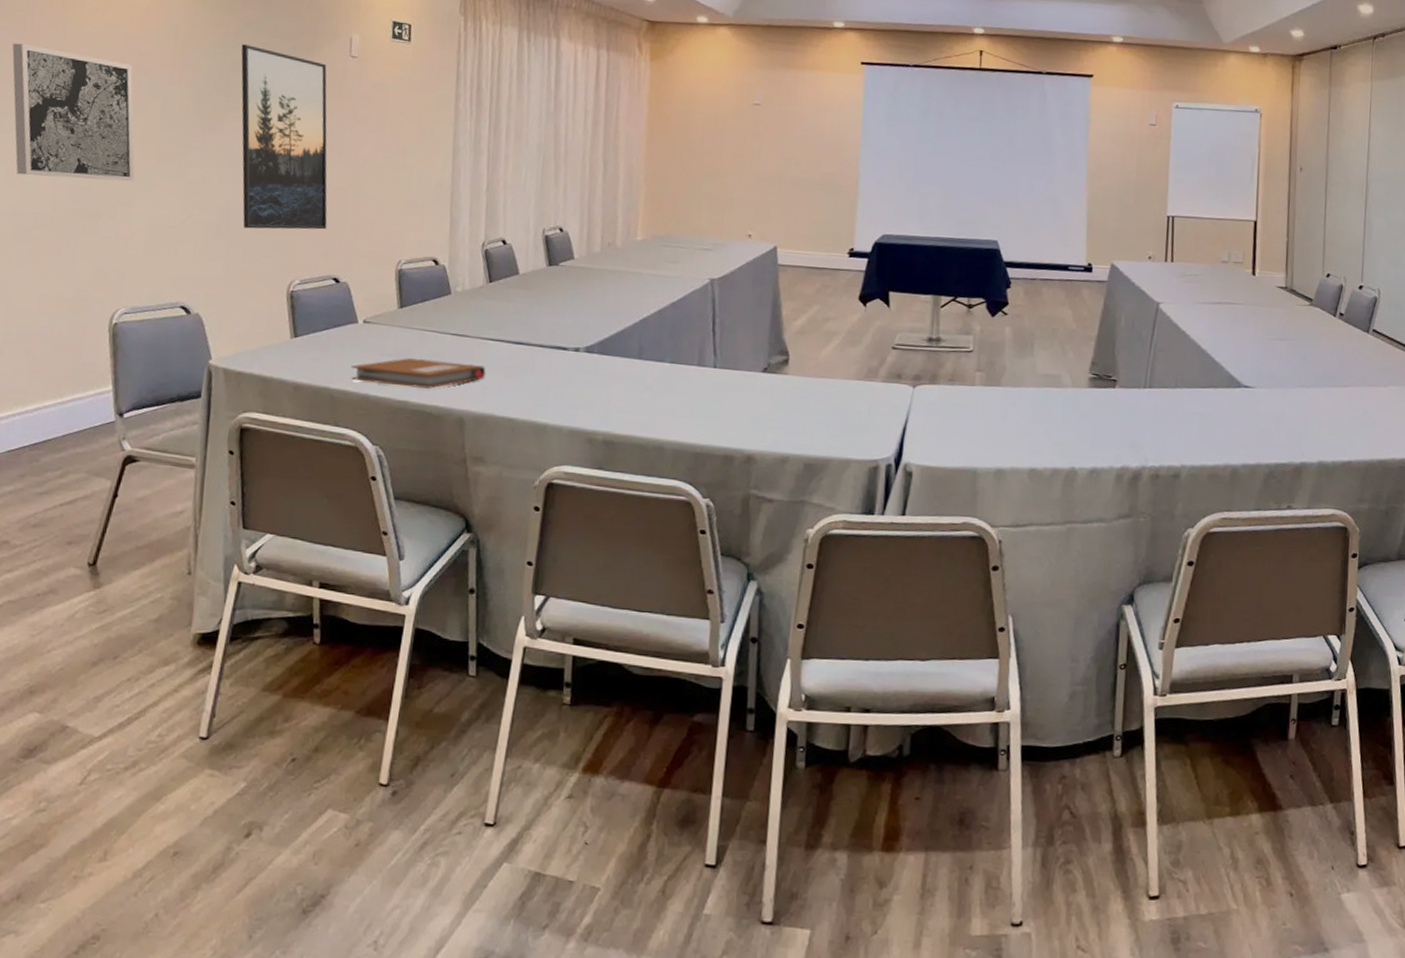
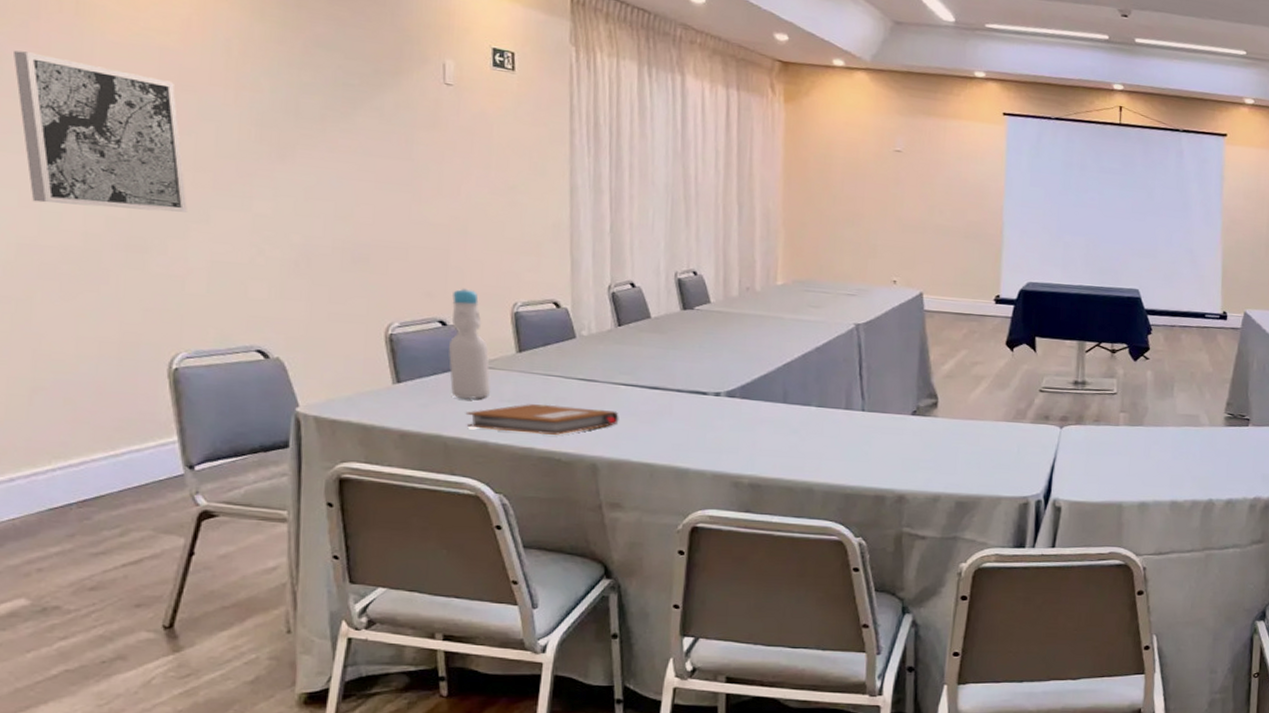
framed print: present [241,44,328,230] -> none [310,65,428,270]
bottle: none [339,247,374,353] -> present [449,288,491,399]

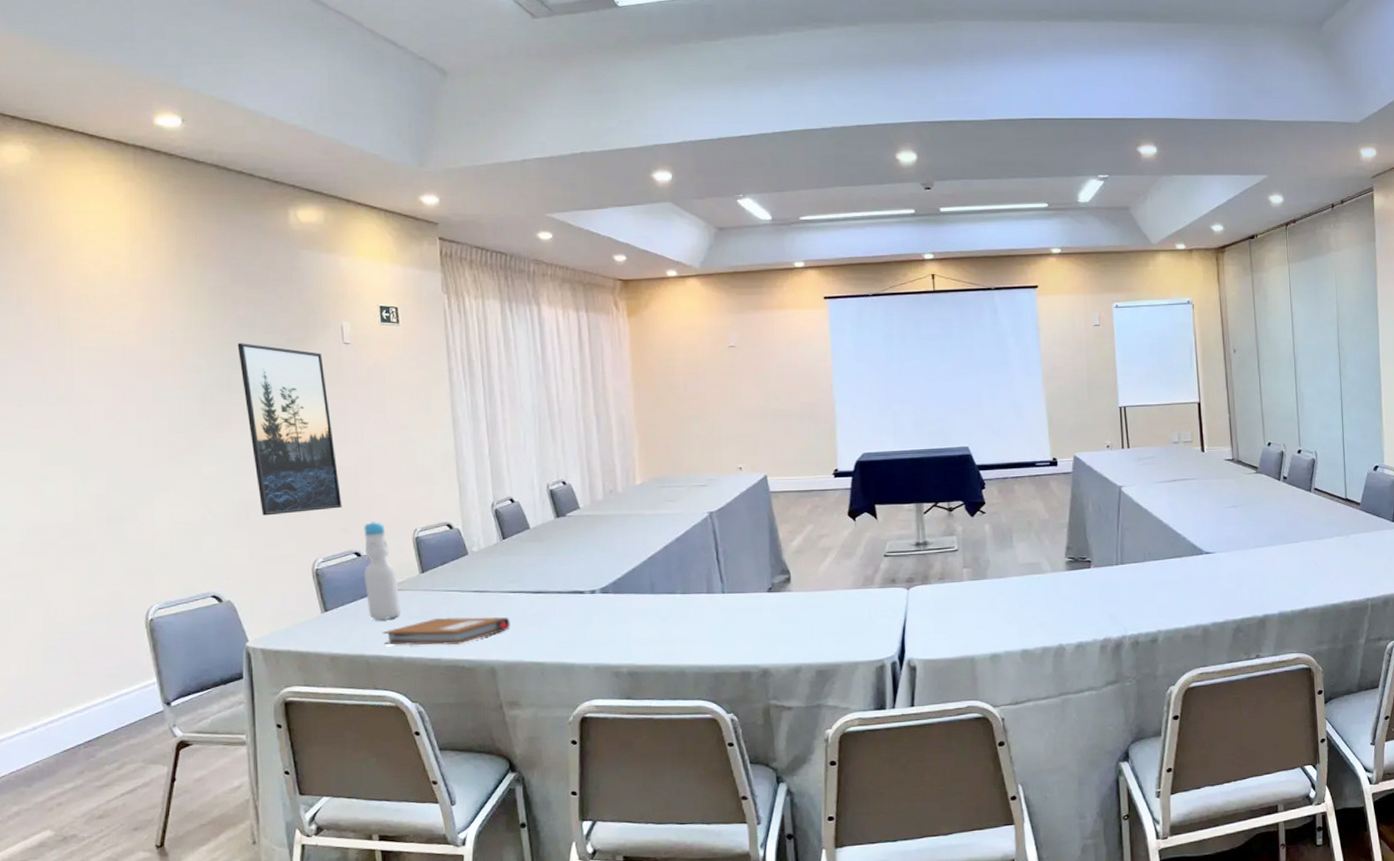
wall art: present [14,50,187,214] -> none [15,366,151,490]
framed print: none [310,65,428,270] -> present [237,343,342,516]

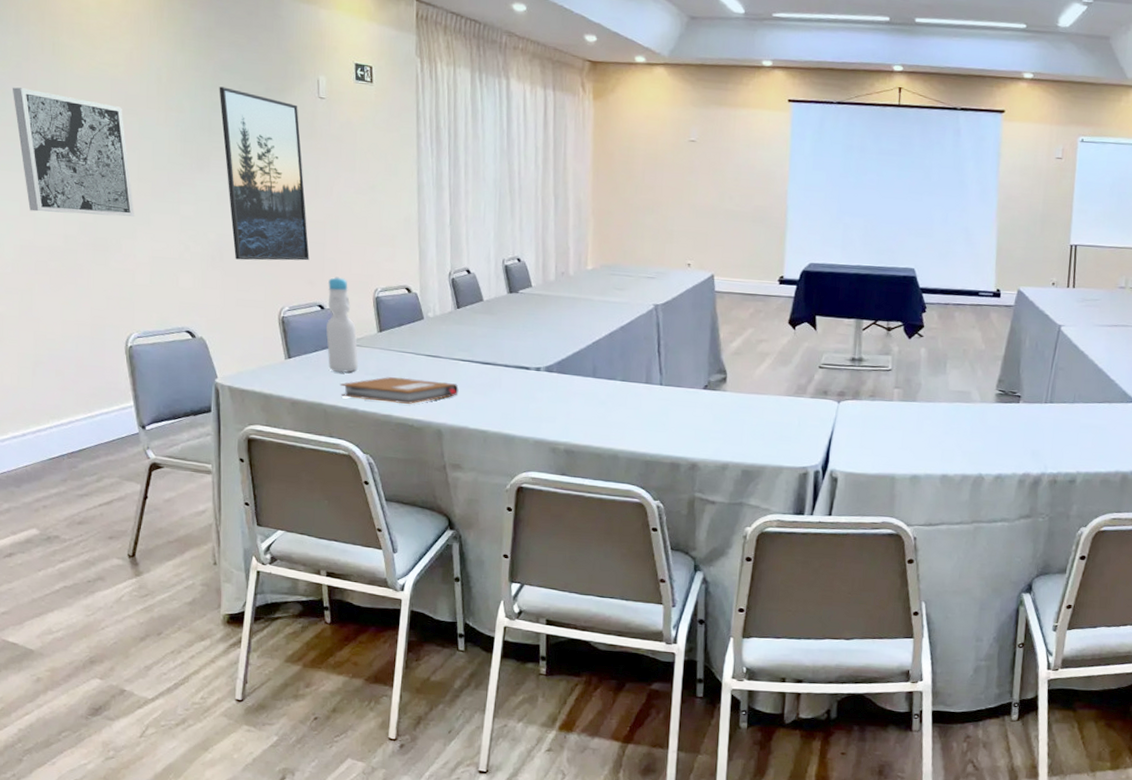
wall art: none [15,366,151,490] -> present [13,87,134,218]

